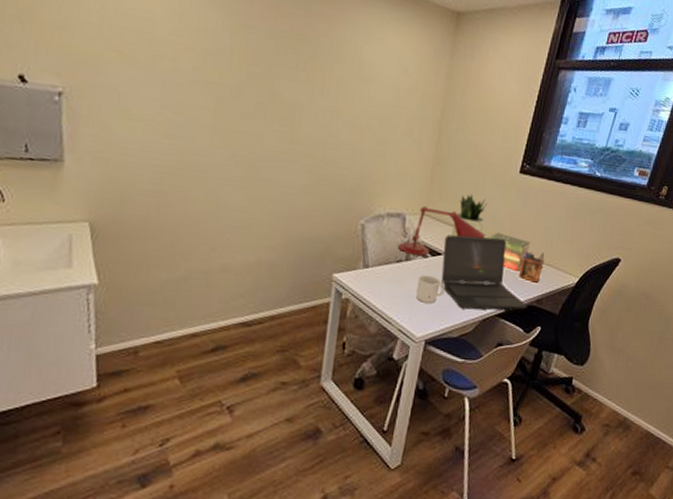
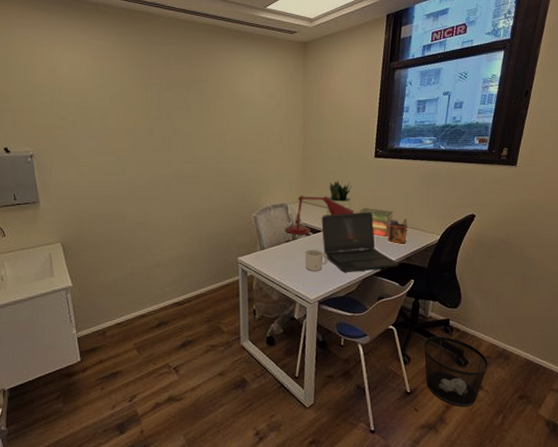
waste bin: none [535,396,607,481] -> present [423,336,489,408]

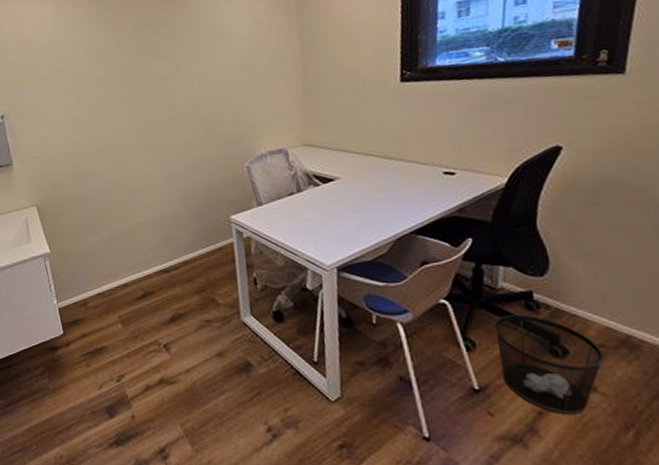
desk lamp: present [286,195,355,235] -> none [287,135,378,187]
mug: present [305,249,328,271] -> none [314,202,346,230]
laptop computer: present [321,211,399,272] -> none [332,151,448,231]
planter: present [326,180,352,216] -> none [338,115,374,161]
books: present [357,207,394,238] -> none [382,146,435,184]
desk organizer: present [387,218,408,244] -> none [426,158,457,192]

